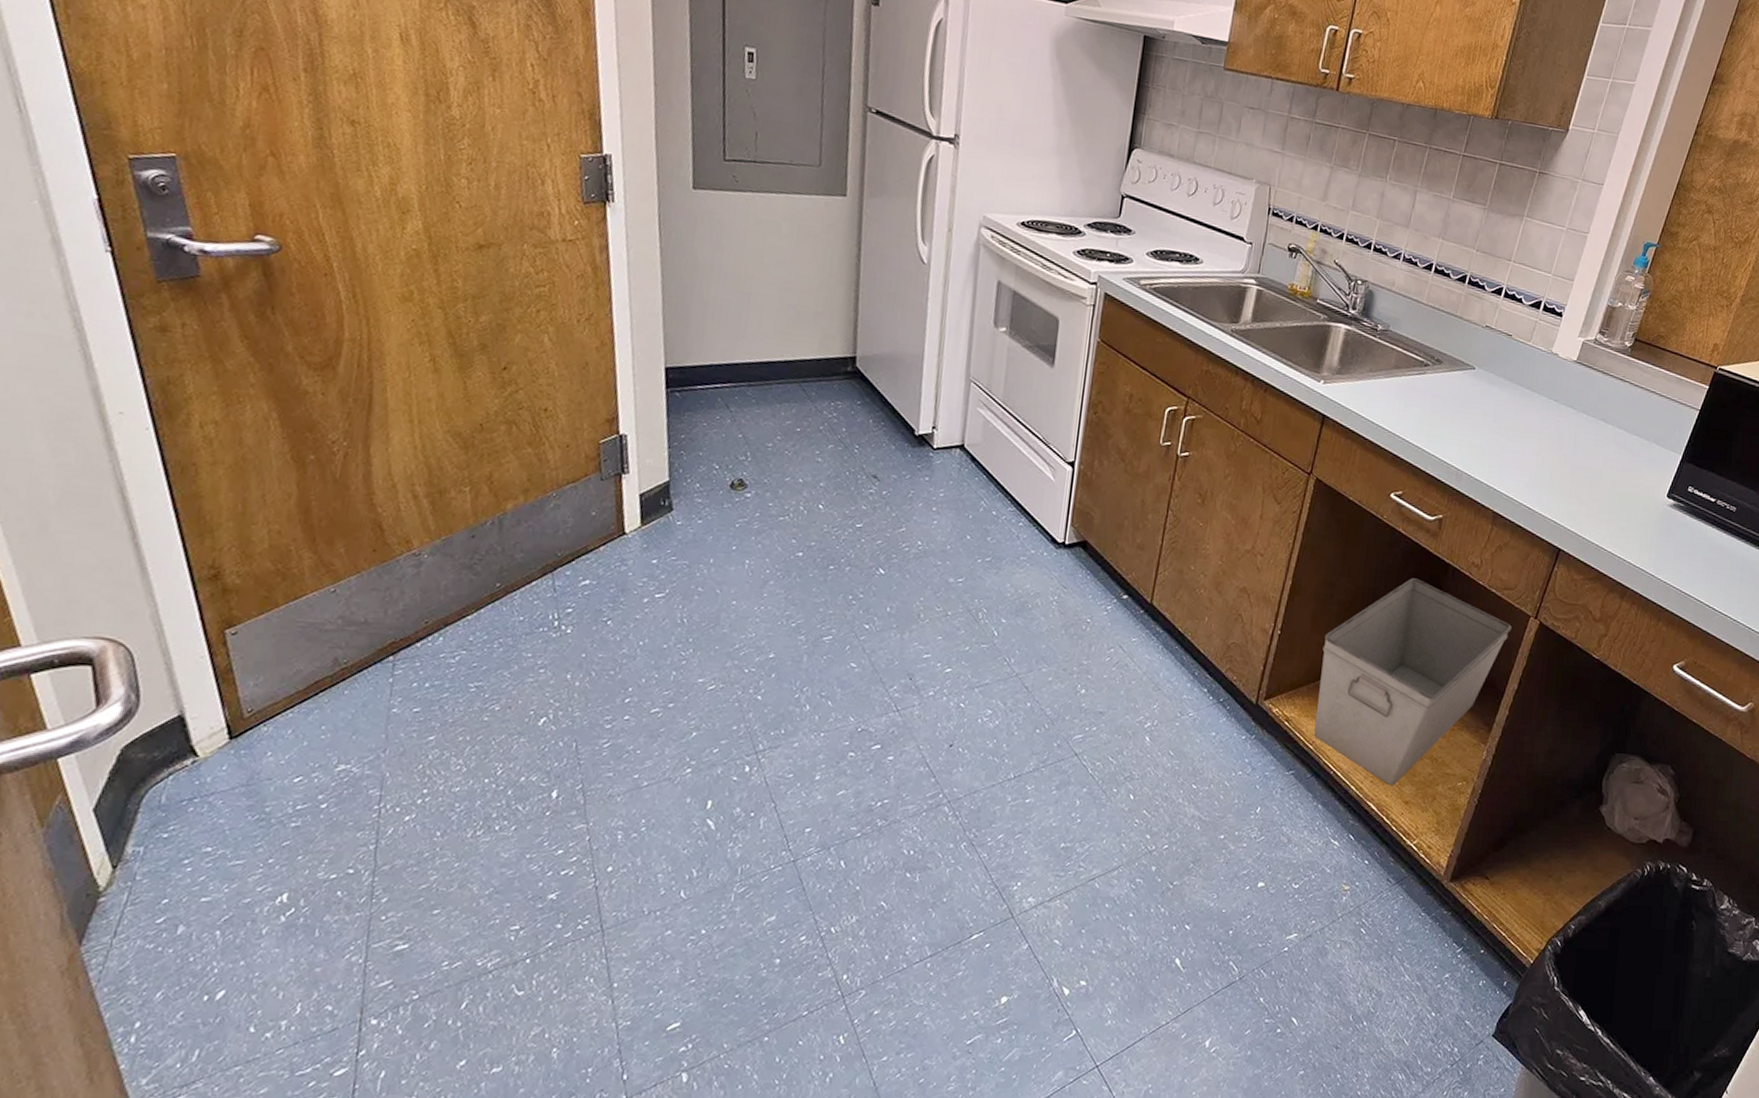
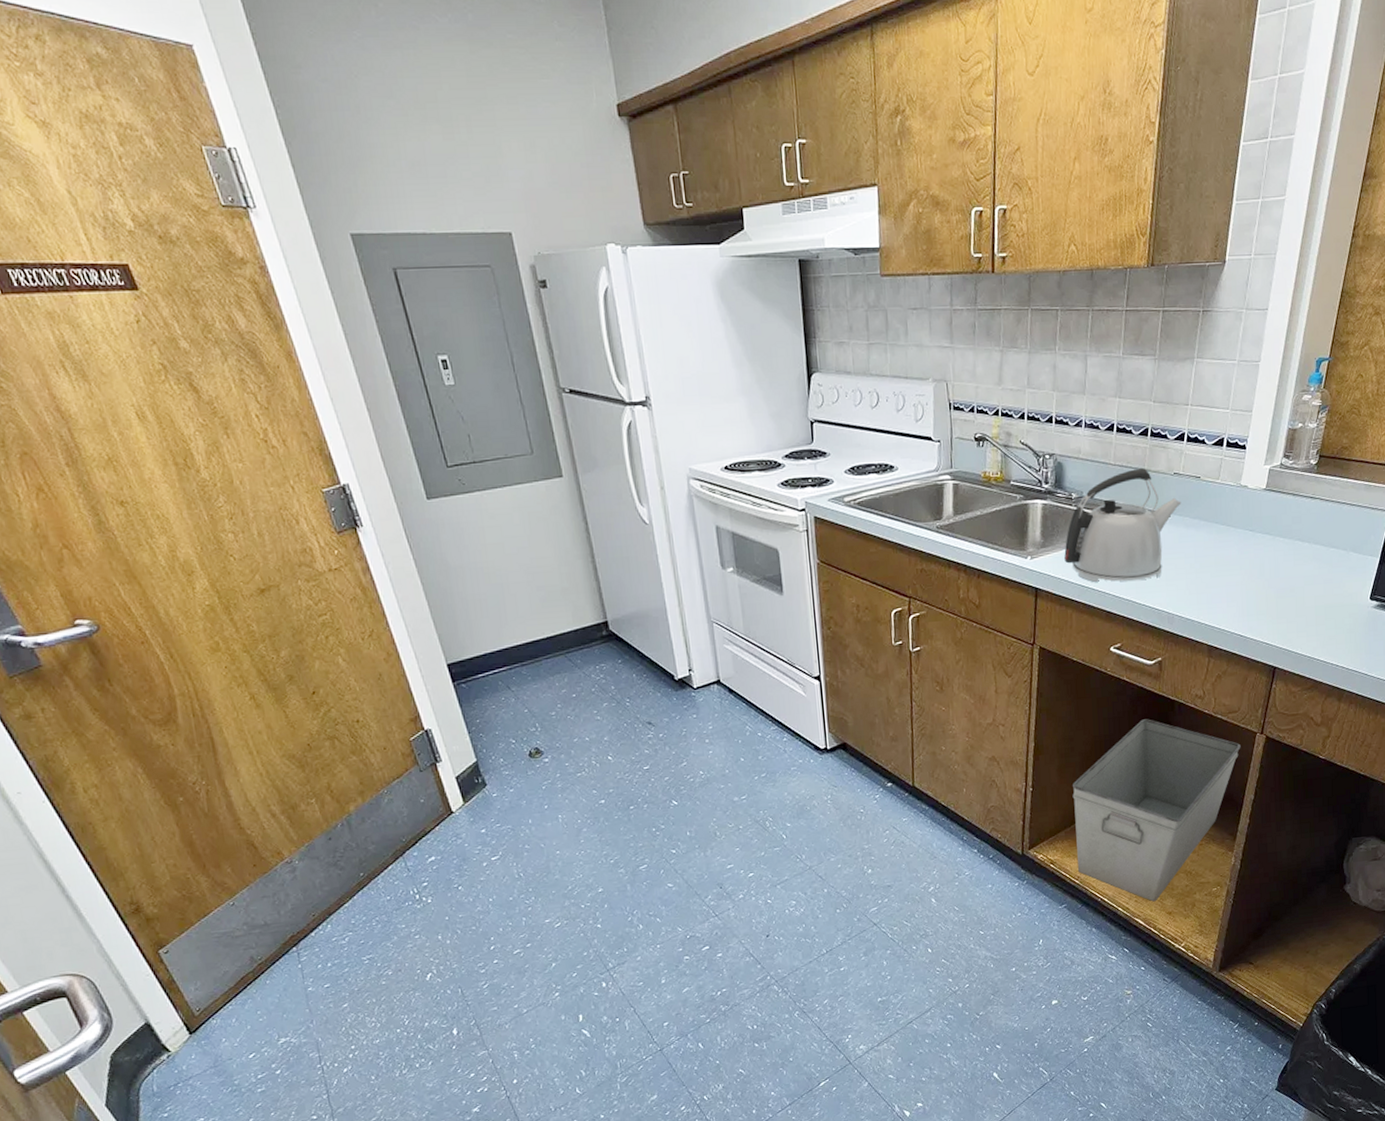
kettle: none [1359,313,1489,430] -> present [1064,468,1182,583]

